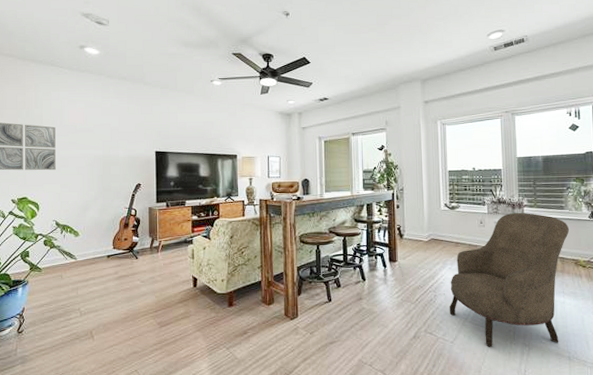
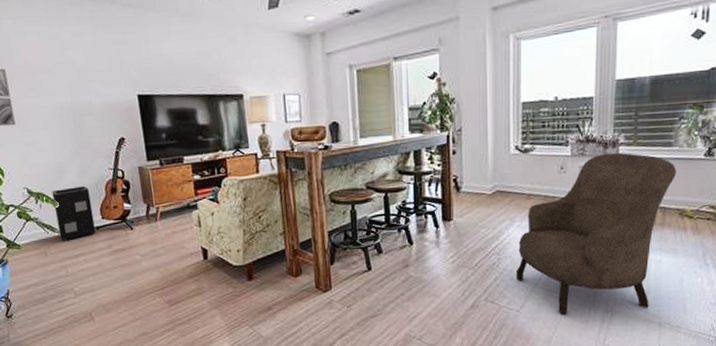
speaker: none [75,221,107,267] -> present [51,186,96,241]

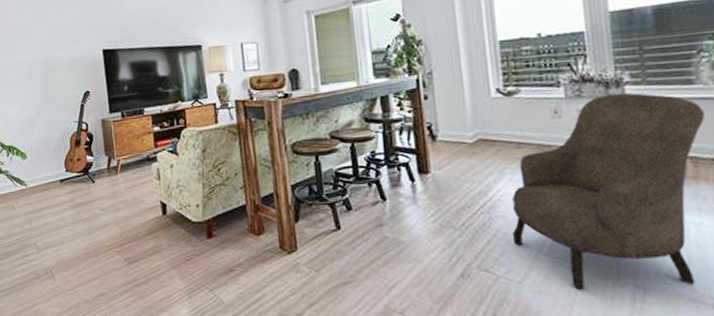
speaker: present [51,186,96,241] -> none [22,139,60,194]

